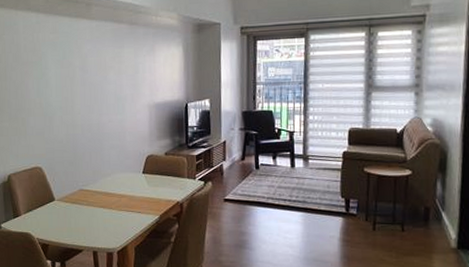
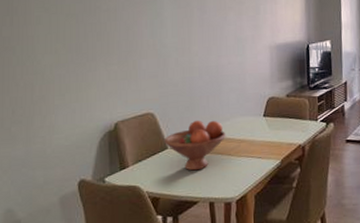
fruit bowl: none [52,174,108,222] -> present [164,120,227,171]

